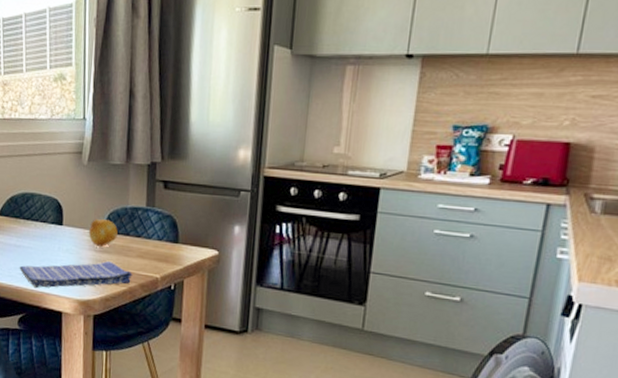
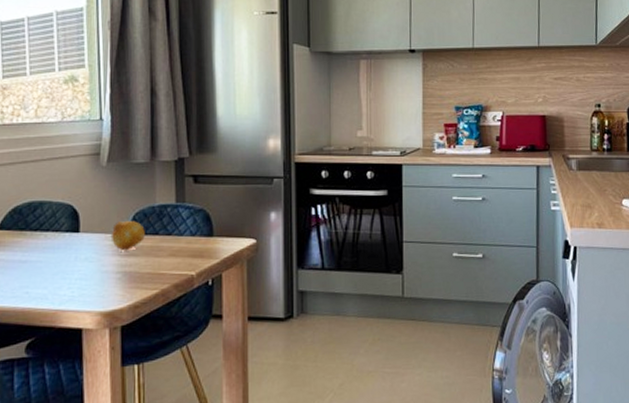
dish towel: present [19,261,133,289] -> none [26,265,165,307]

